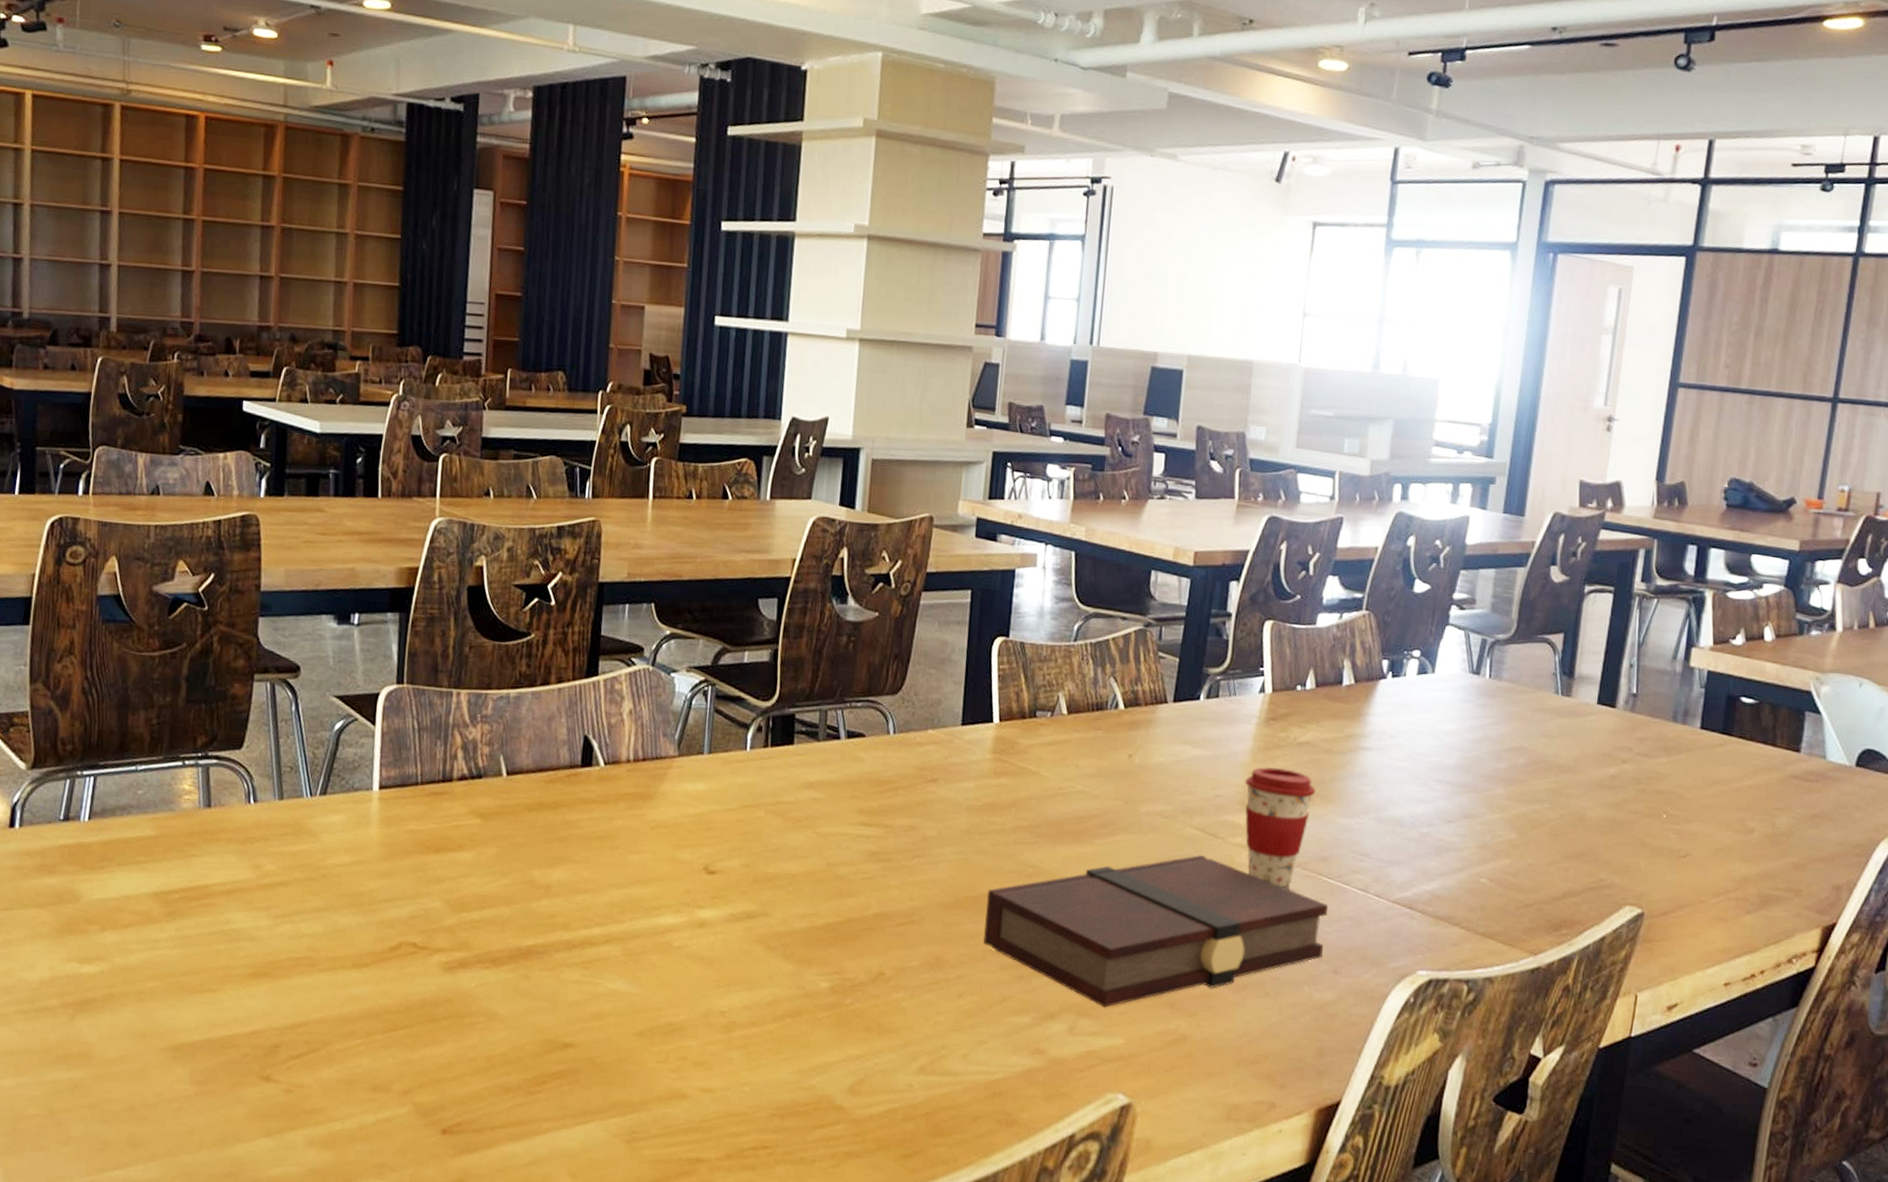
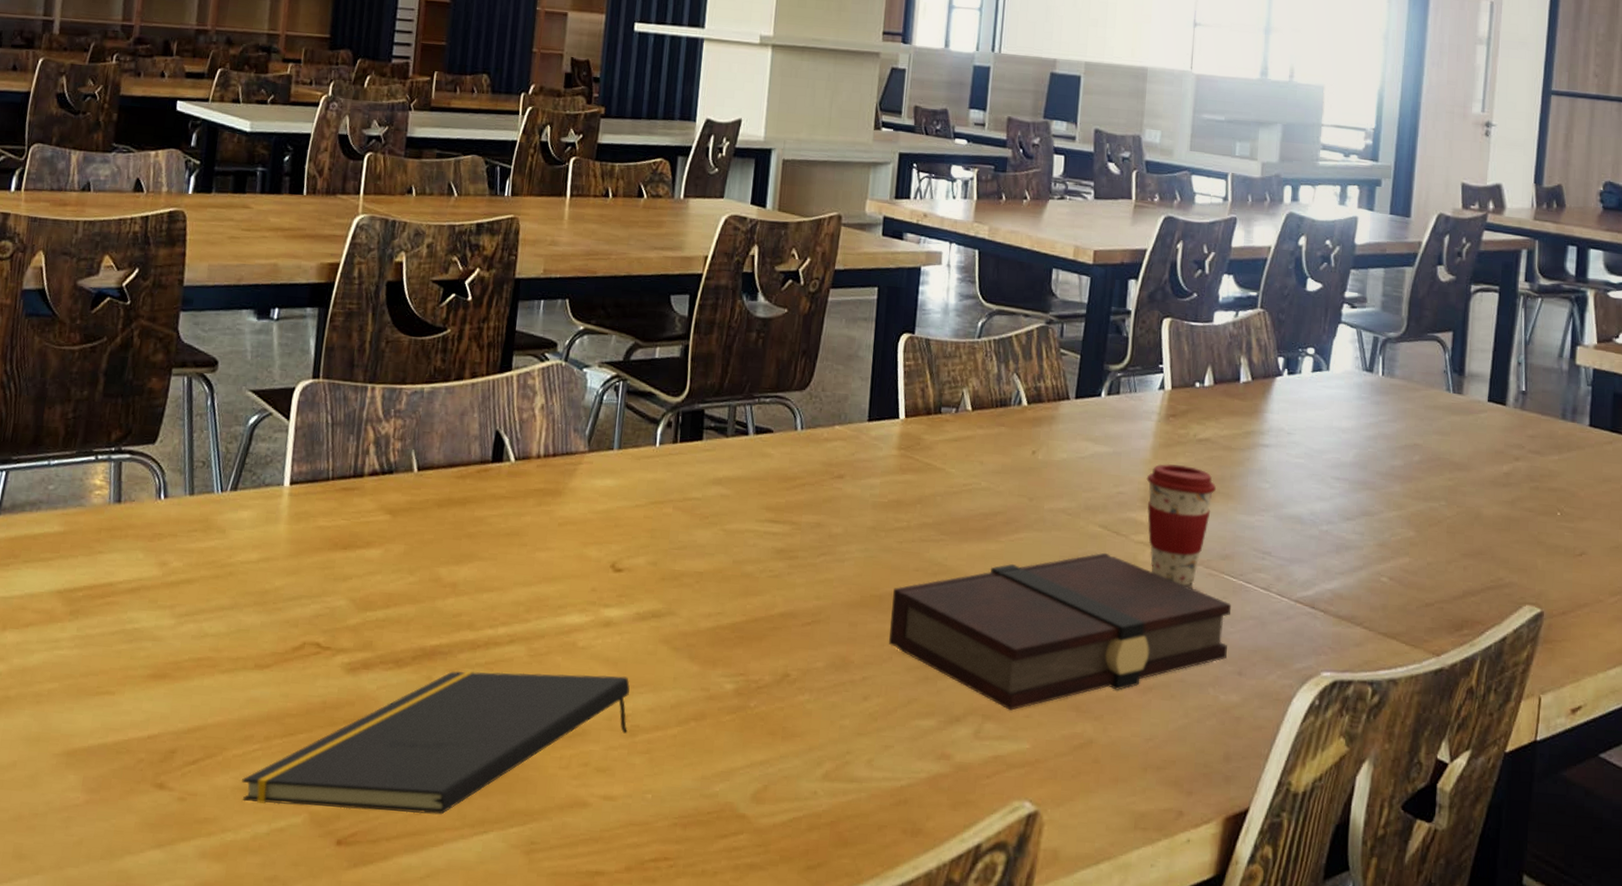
notepad: none [346,969,726,1106] -> present [242,670,630,815]

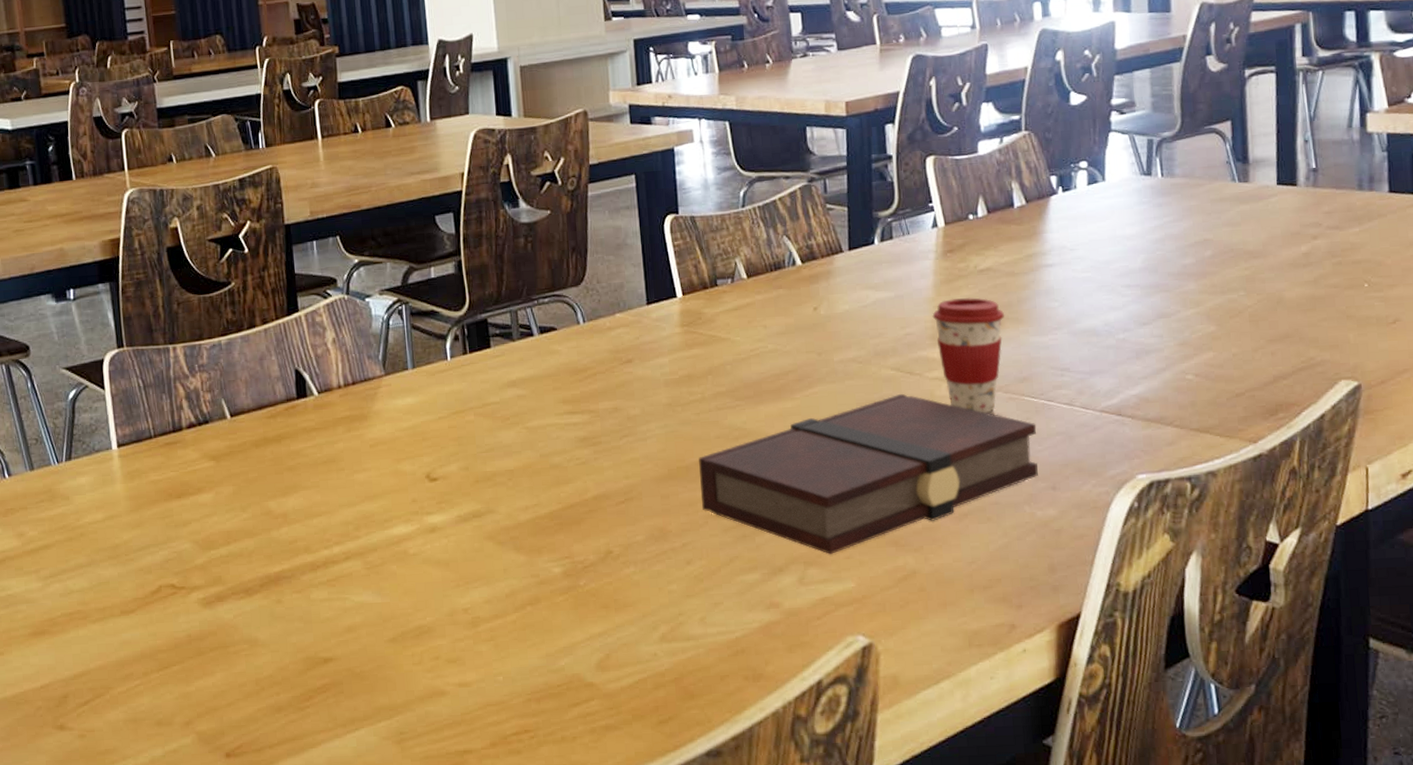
notepad: present [242,670,630,815] -> none [131,575,470,731]

